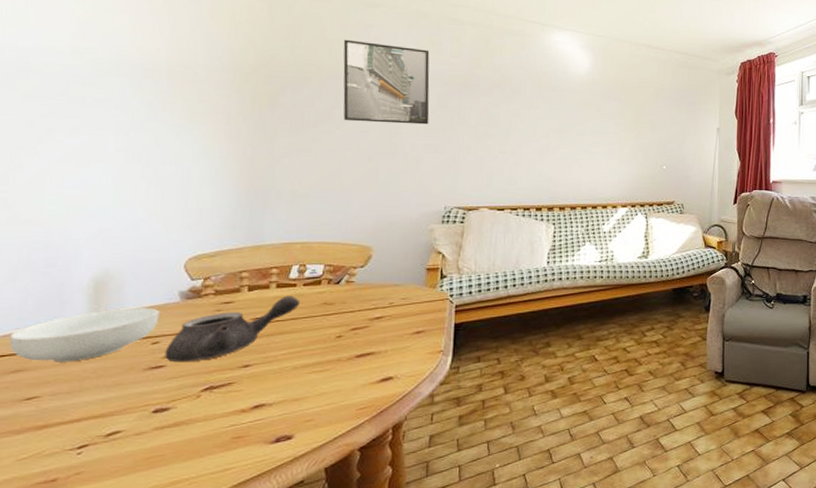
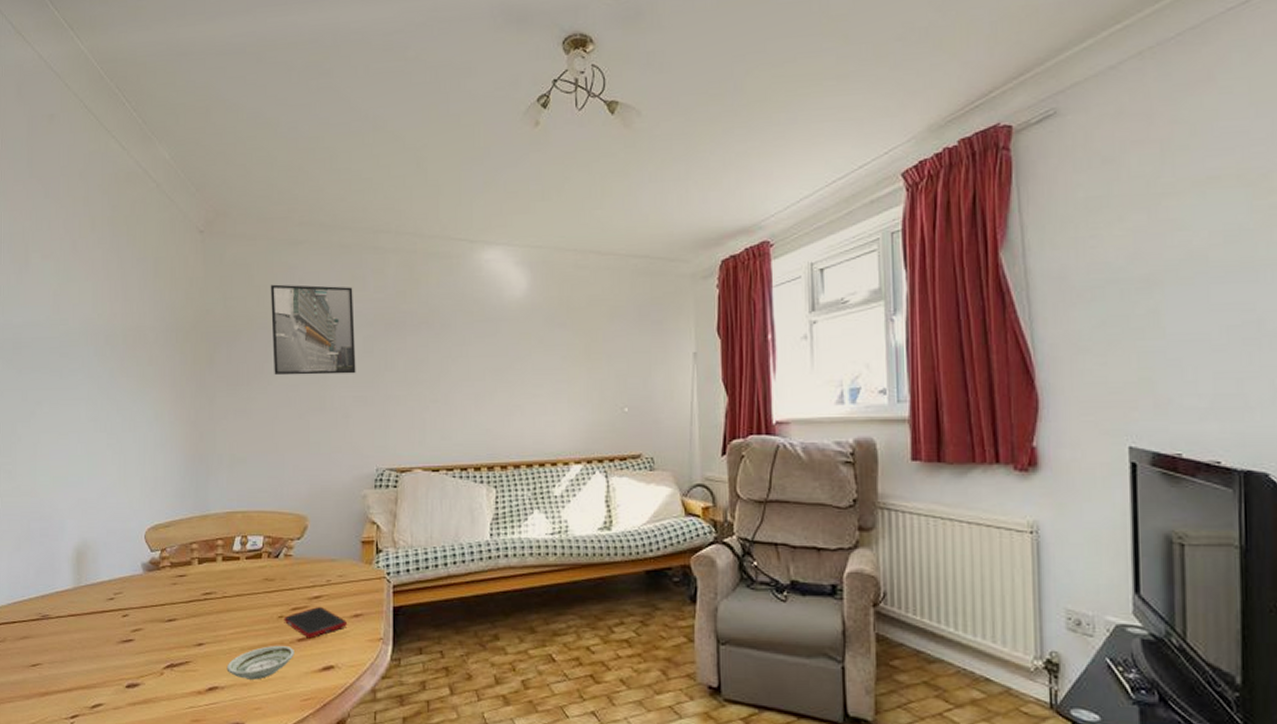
cereal bowl: present [9,308,160,362] -> none [18,579,127,631]
teapot: present [165,295,301,363] -> none [133,569,244,637]
saucer: none [276,362,352,395] -> present [226,645,294,680]
cell phone: none [342,326,408,355] -> present [284,607,347,639]

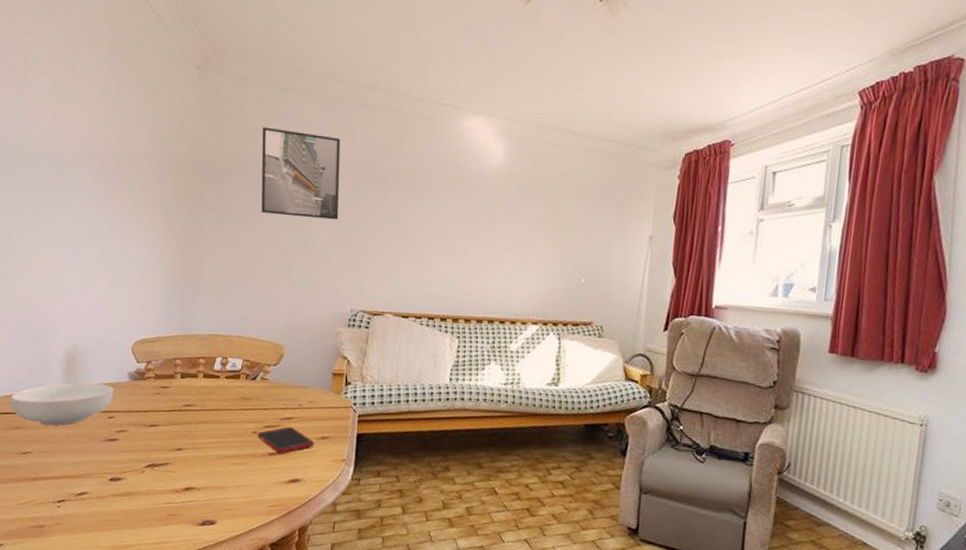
cereal bowl: none [18,579,127,631] -> present [10,382,114,426]
saucer: present [226,645,294,680] -> none [202,456,265,485]

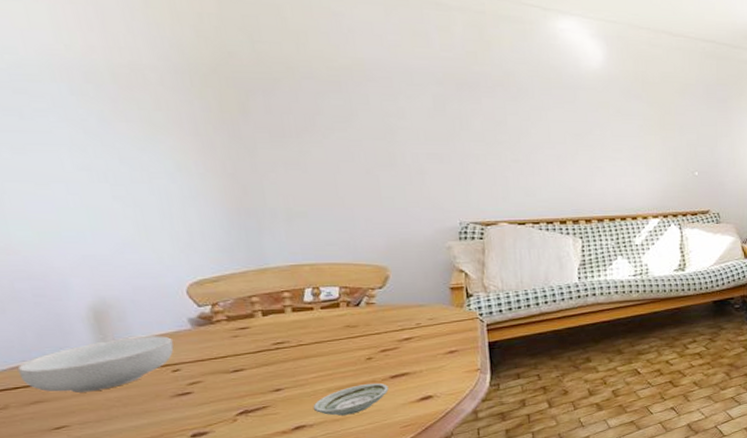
saucer: none [202,456,265,485] -> present [313,383,389,416]
cell phone: present [257,427,314,454] -> none [373,347,442,375]
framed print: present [261,127,341,220] -> none [311,31,428,131]

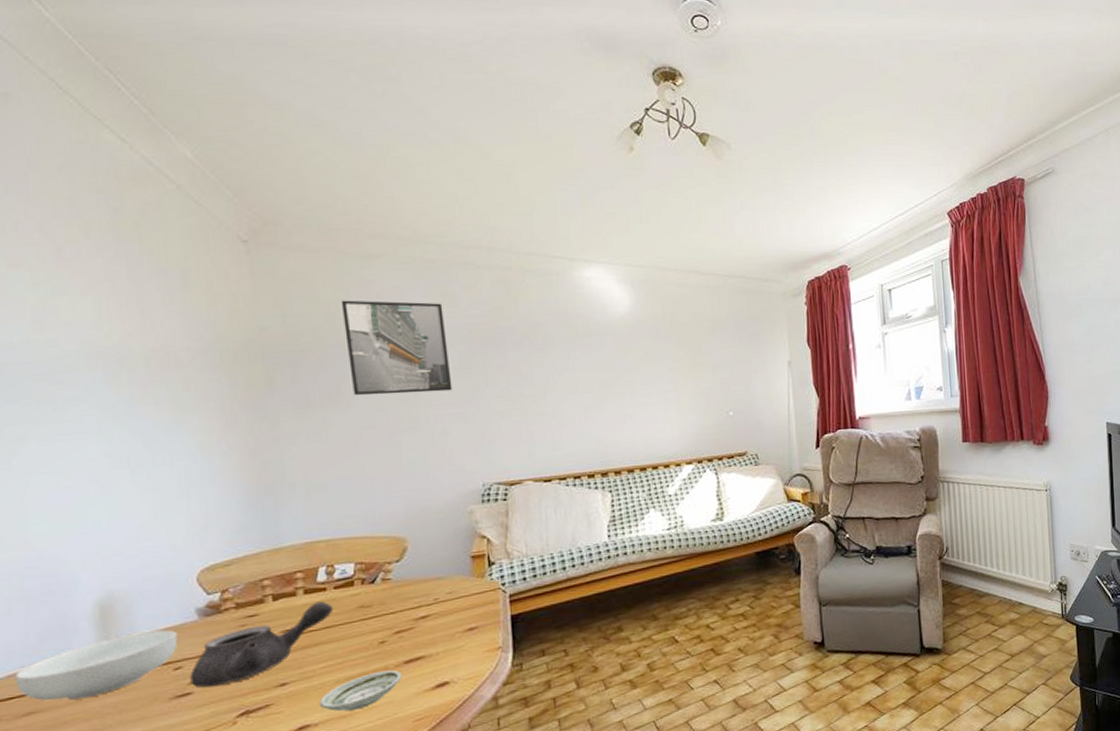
teapot: none [188,319,322,389] -> present [190,601,334,688]
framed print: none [311,31,428,131] -> present [341,300,453,396]

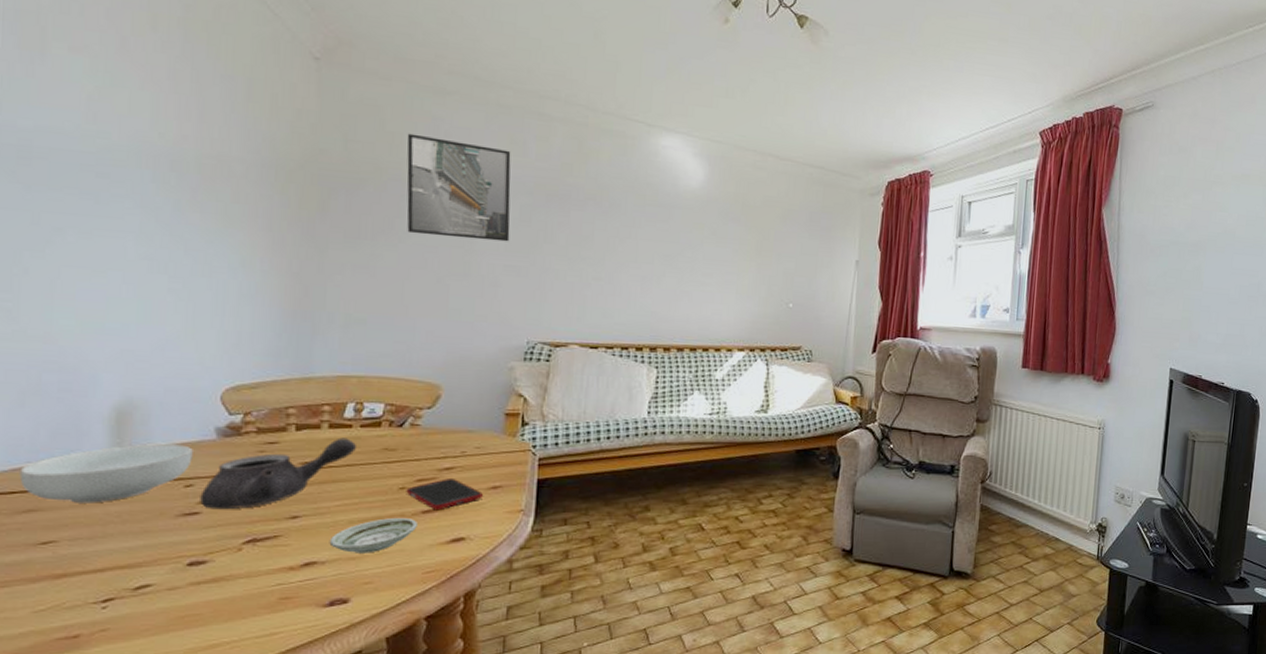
cell phone: none [386,626,460,659] -> present [406,479,483,511]

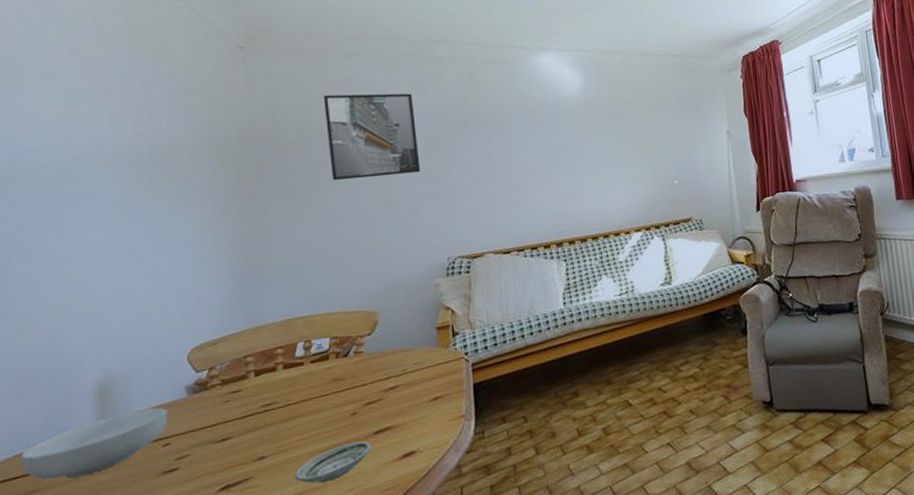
teapot: present [200,437,357,510] -> none [177,375,310,463]
cell phone: present [406,479,483,511] -> none [357,396,426,430]

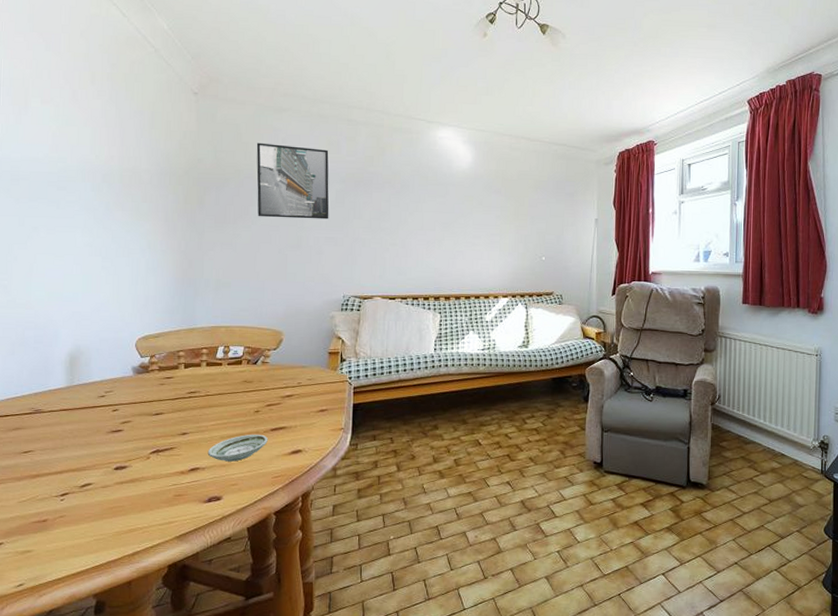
cereal bowl: present [20,407,168,480] -> none [11,380,118,423]

